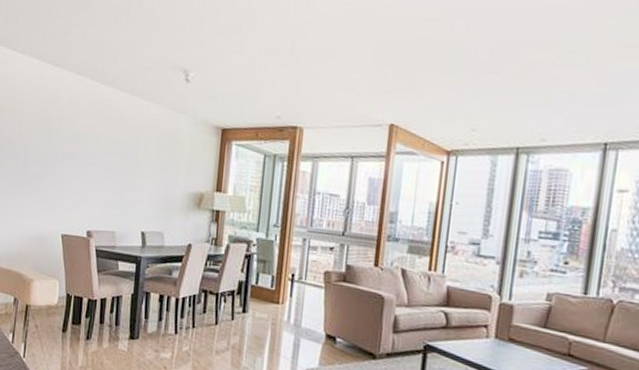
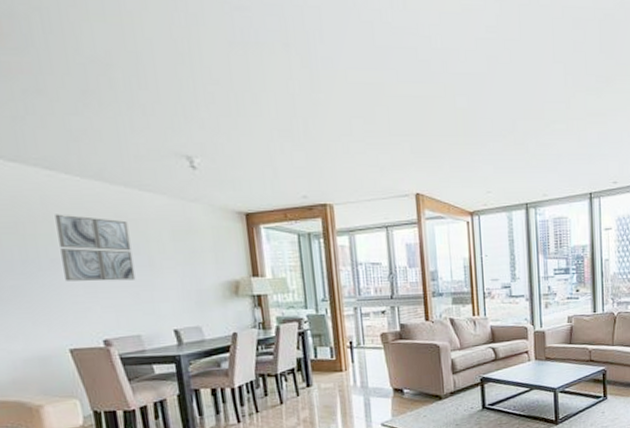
wall art: none [71,113,126,180] -> present [55,214,136,282]

